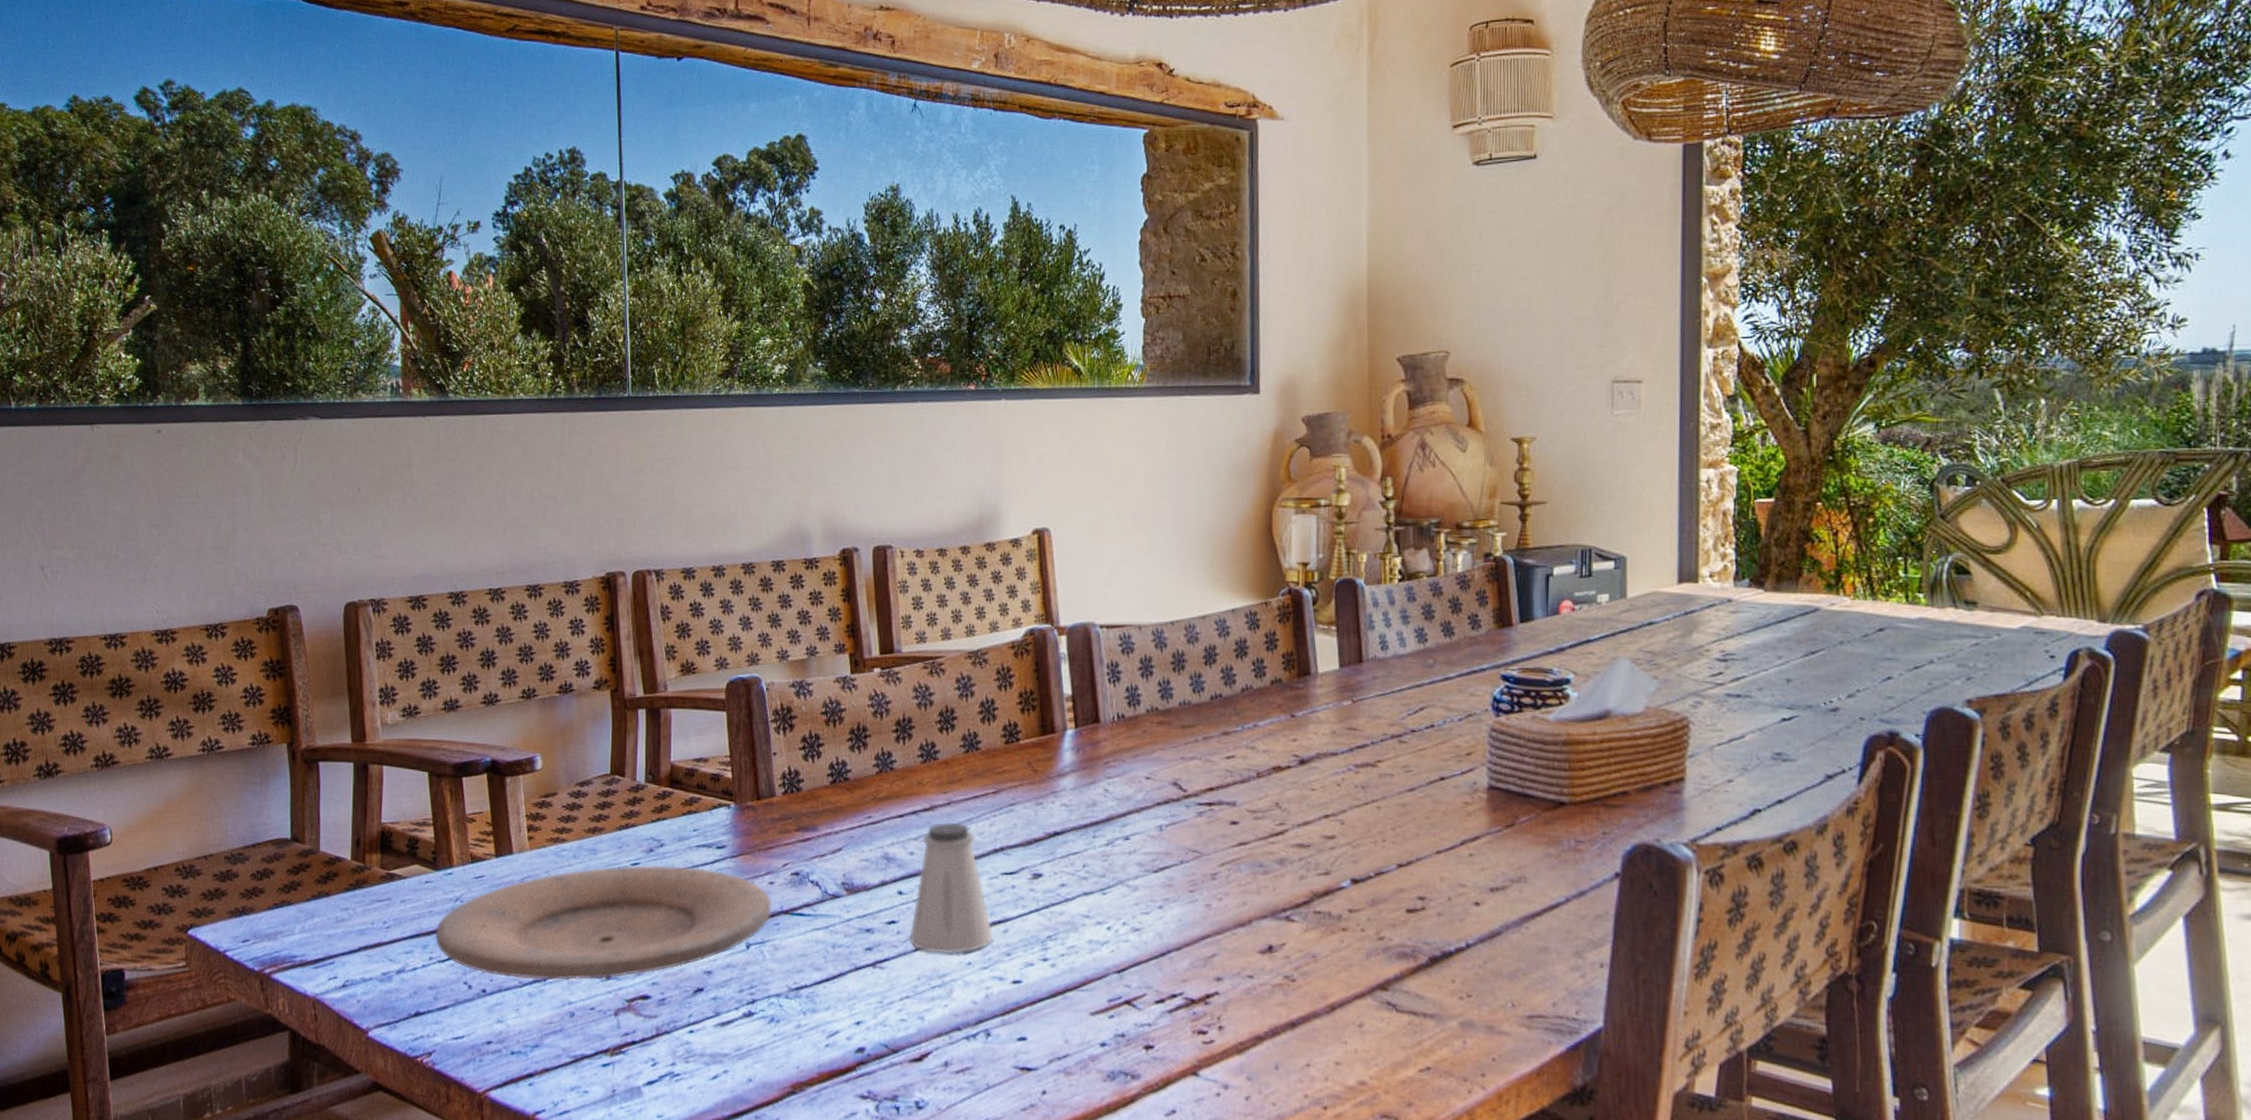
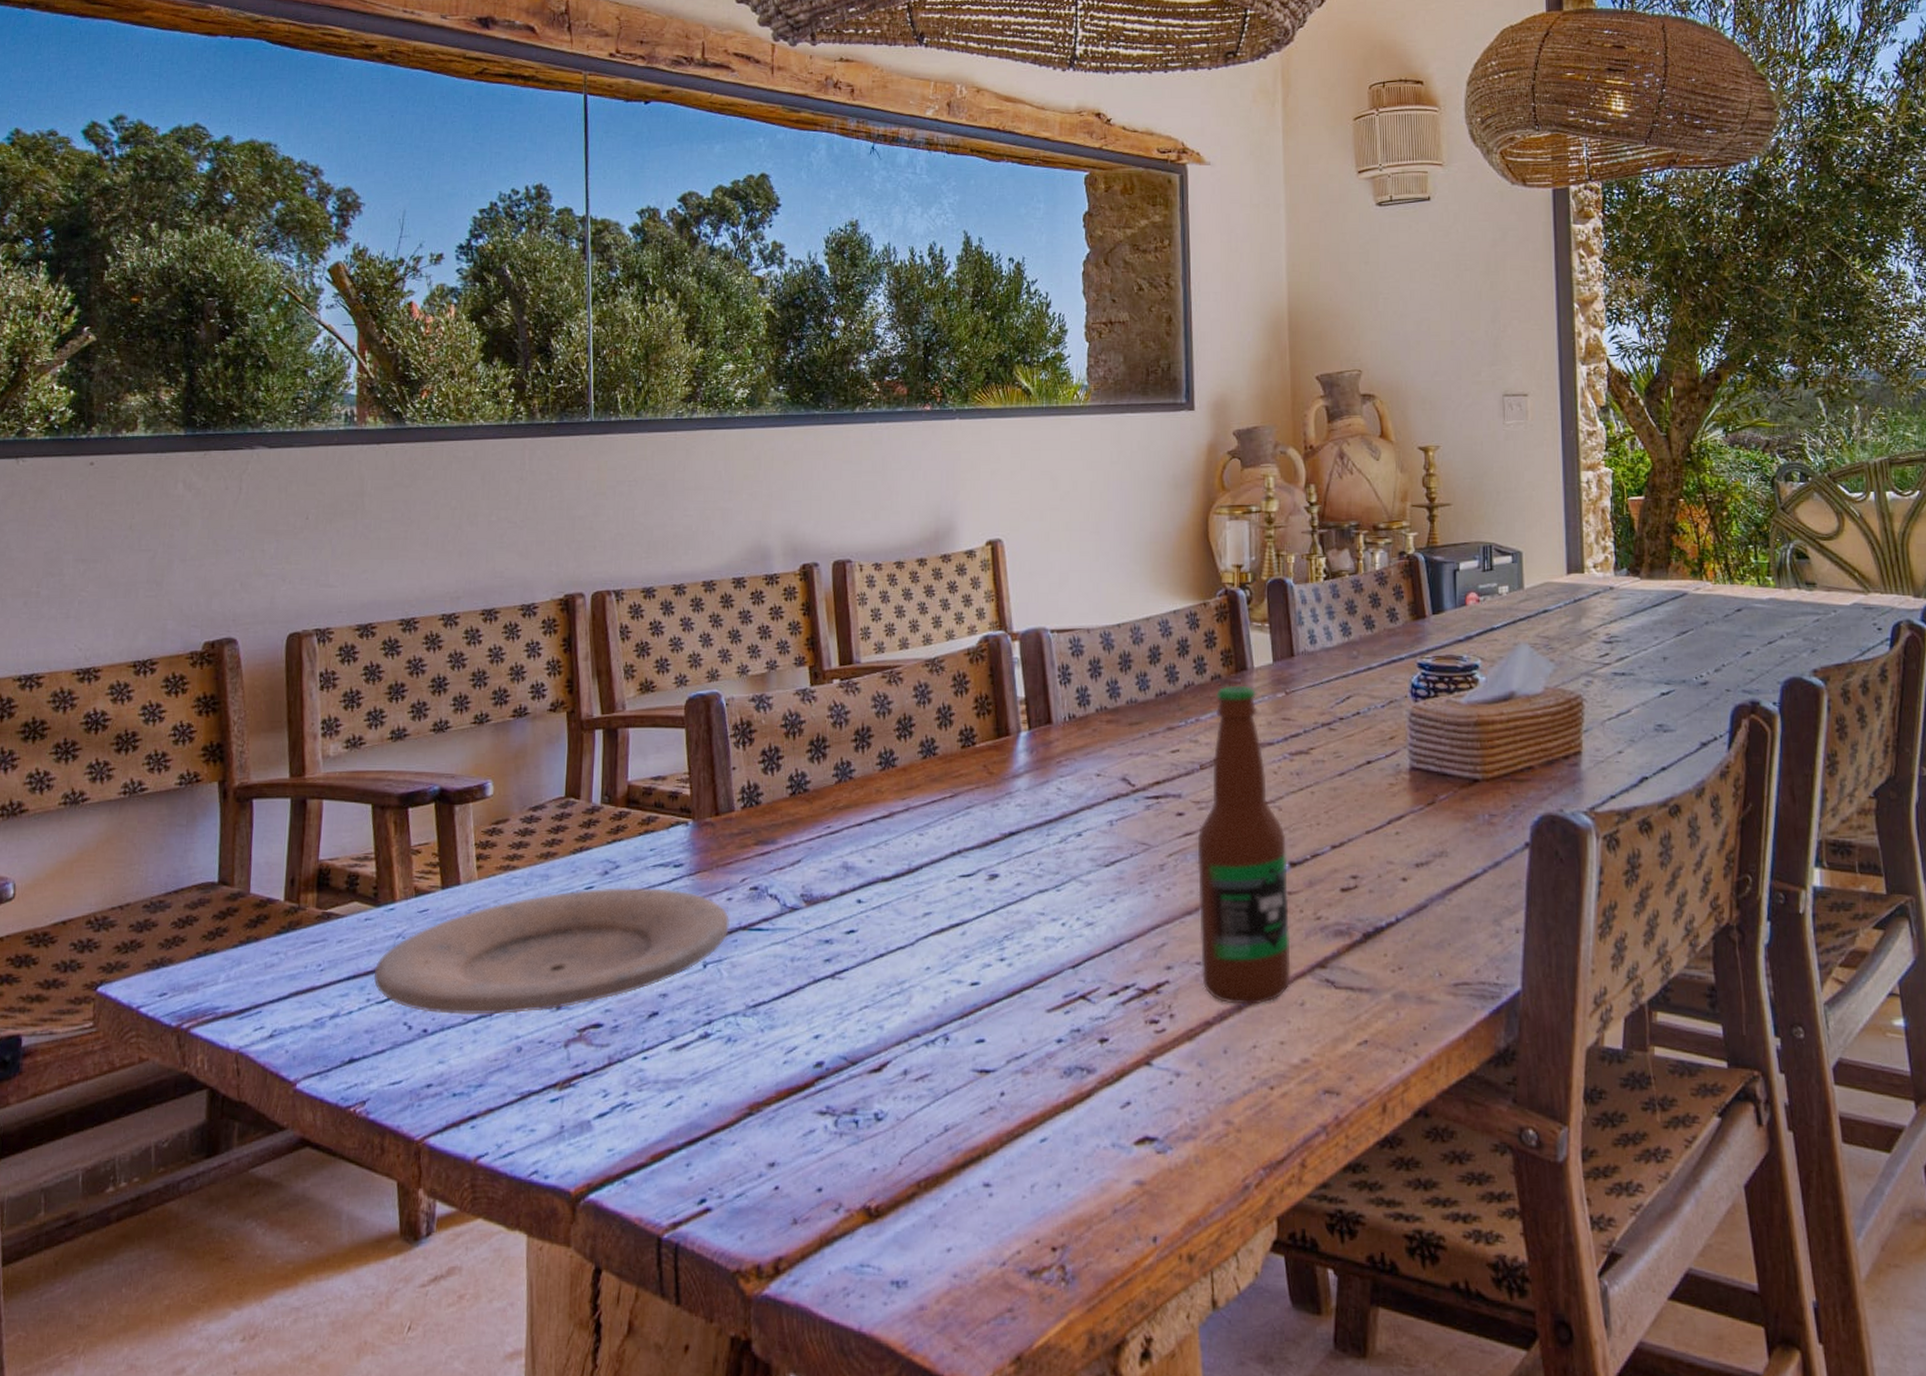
saltshaker: present [909,821,994,955] -> none [868,827,952,961]
bottle: none [1251,690,1350,1023] -> present [1197,685,1291,1005]

